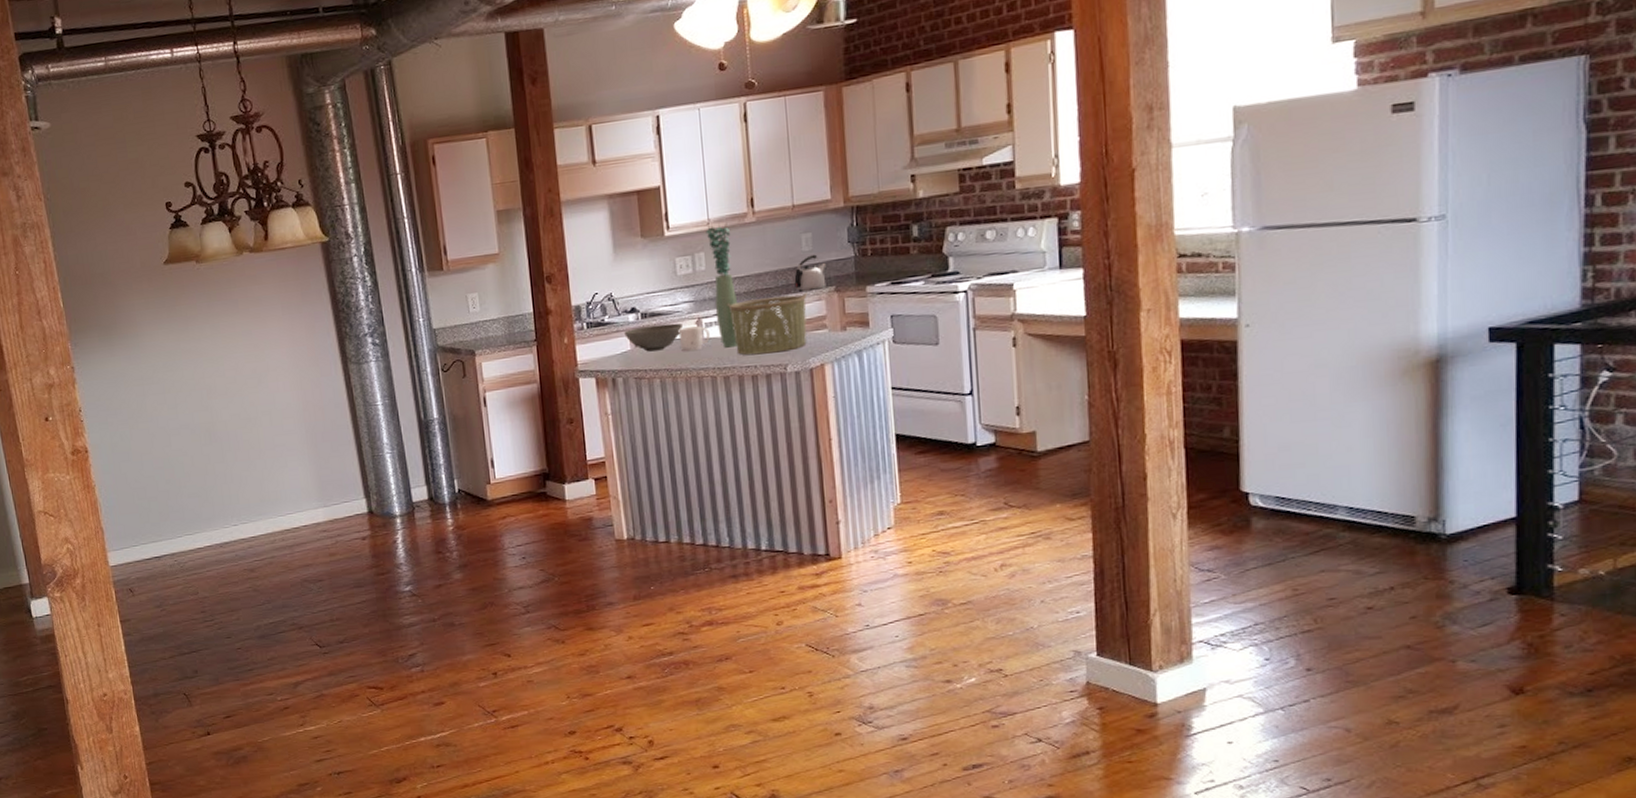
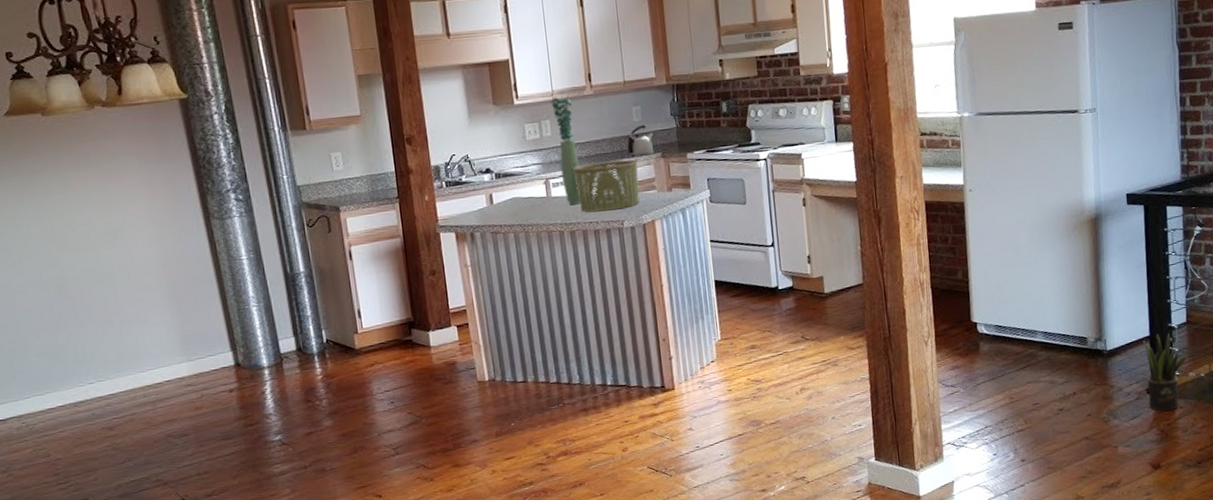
bowl: present [624,323,683,352] -> none [480,183,533,209]
mug: present [678,325,710,352] -> none [529,185,557,209]
potted plant: none [1505,515,1579,619] -> present [1143,333,1189,411]

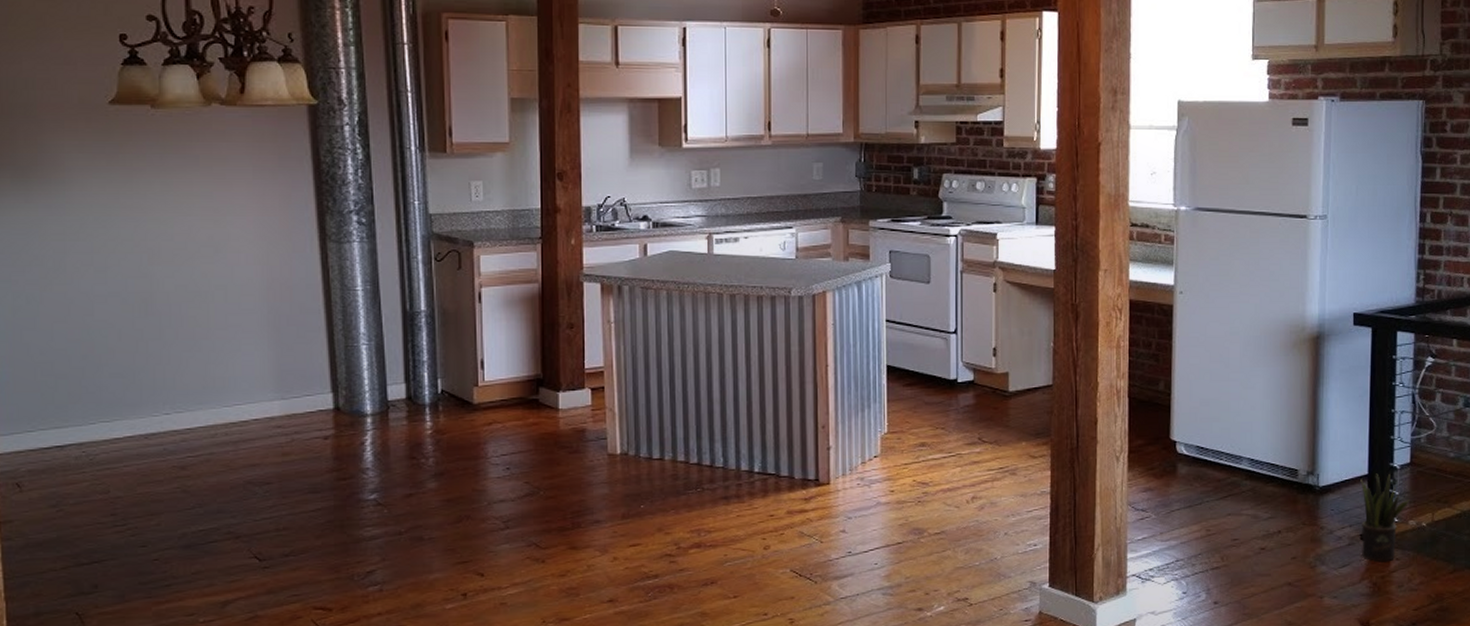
vase: present [550,94,581,207] -> none [723,140,748,267]
basket: present [570,157,640,213] -> none [738,220,815,276]
kettle: present [627,125,654,158] -> none [803,184,834,220]

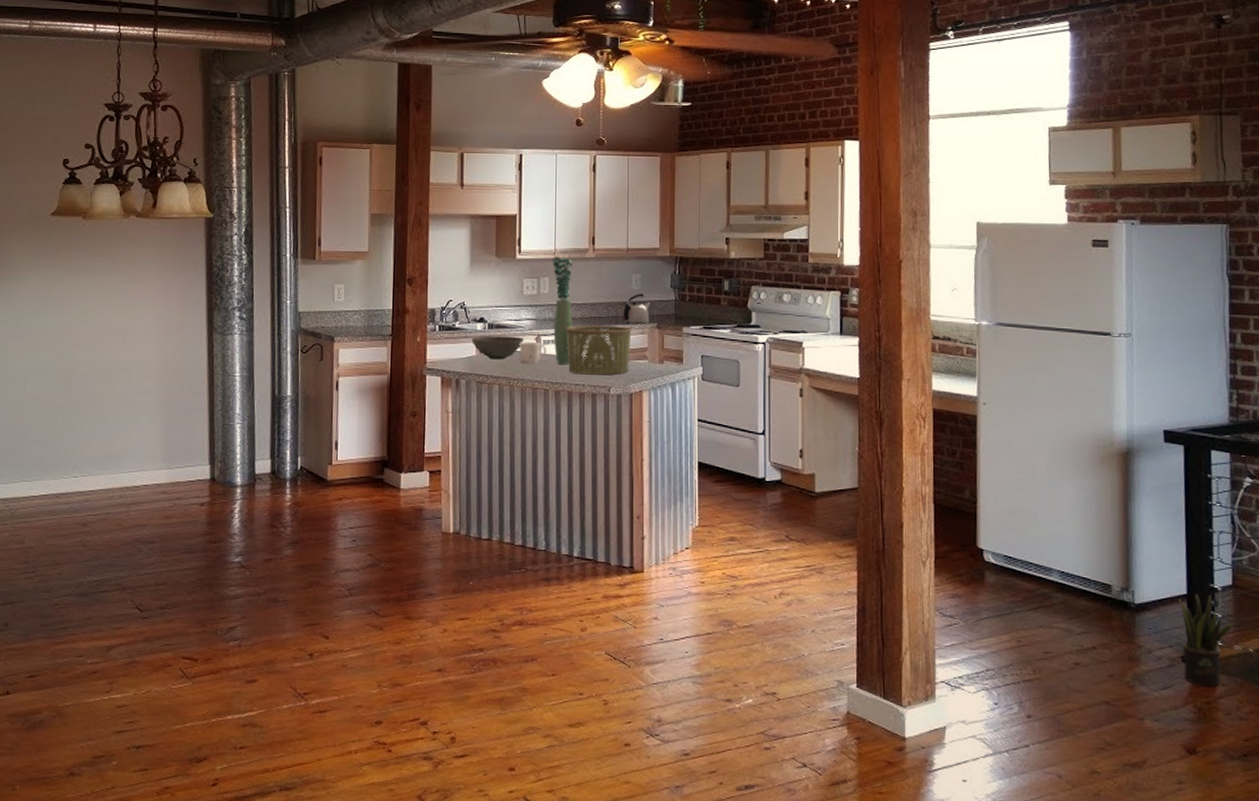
bowl: none [634,236,693,262] -> present [472,336,523,360]
mug: none [689,240,719,266] -> present [519,341,546,364]
vase: none [723,140,748,267] -> present [552,253,573,366]
basket: none [738,220,815,276] -> present [563,325,633,375]
kettle: none [803,184,834,220] -> present [623,293,651,325]

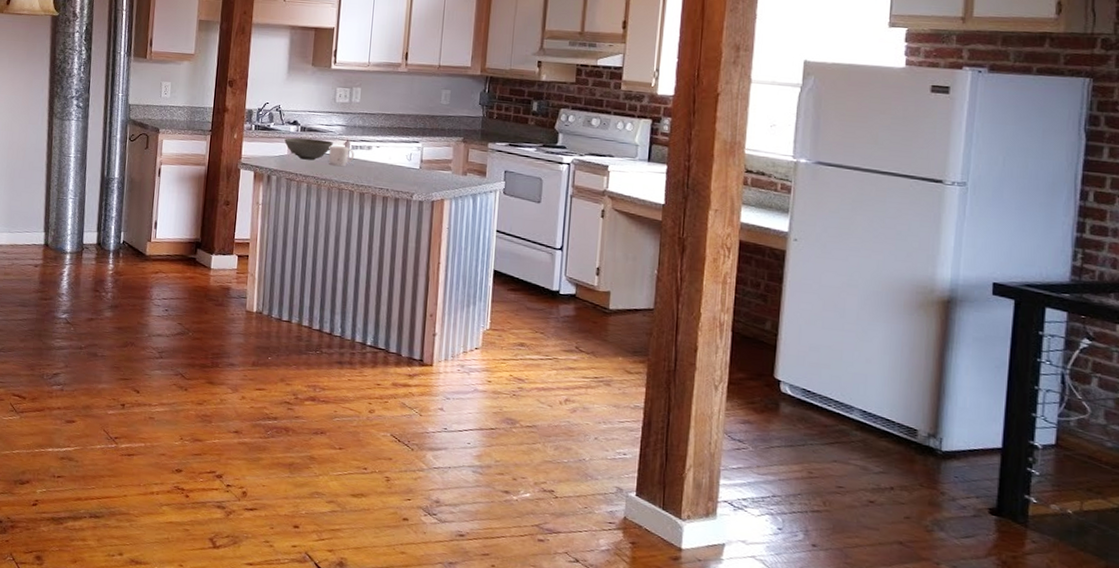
vase: present [552,253,573,366] -> none [361,65,385,171]
basket: present [563,325,633,375] -> none [372,134,439,183]
kettle: present [623,293,651,325] -> none [430,108,459,138]
potted plant: present [1179,594,1234,686] -> none [990,449,1053,542]

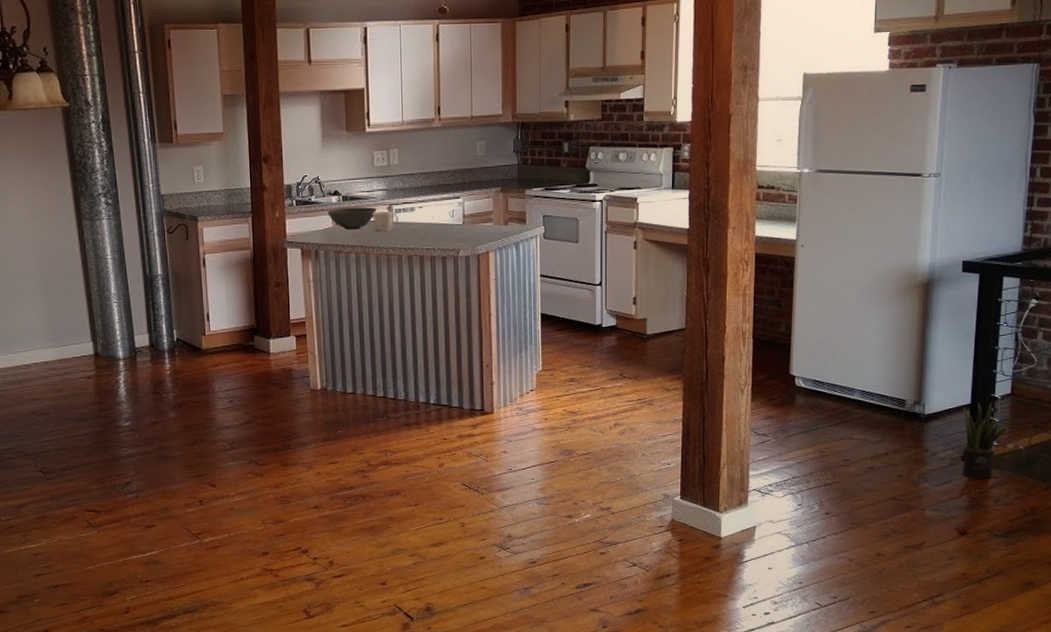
potted plant: none [990,449,1053,542] -> present [962,403,1009,479]

